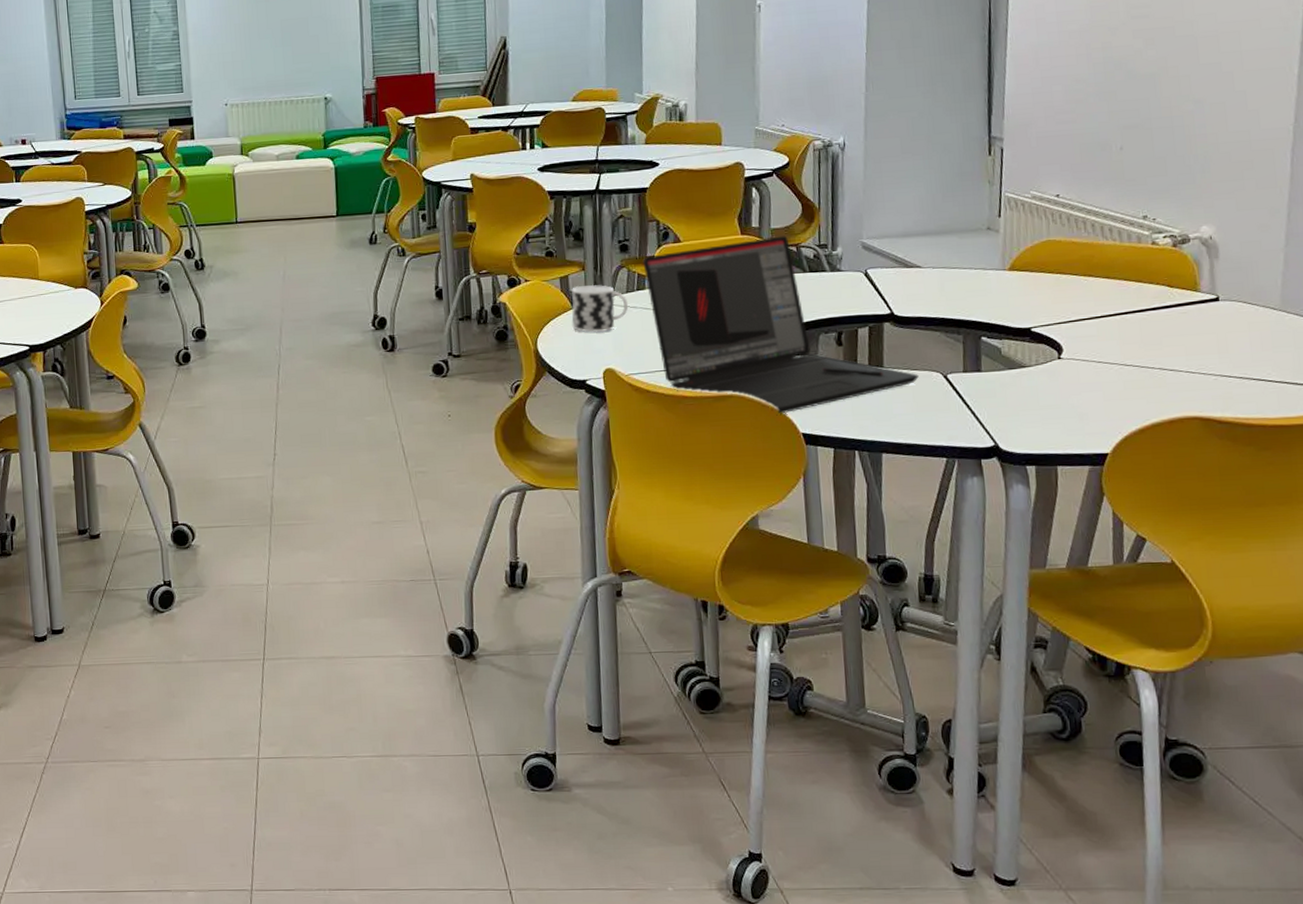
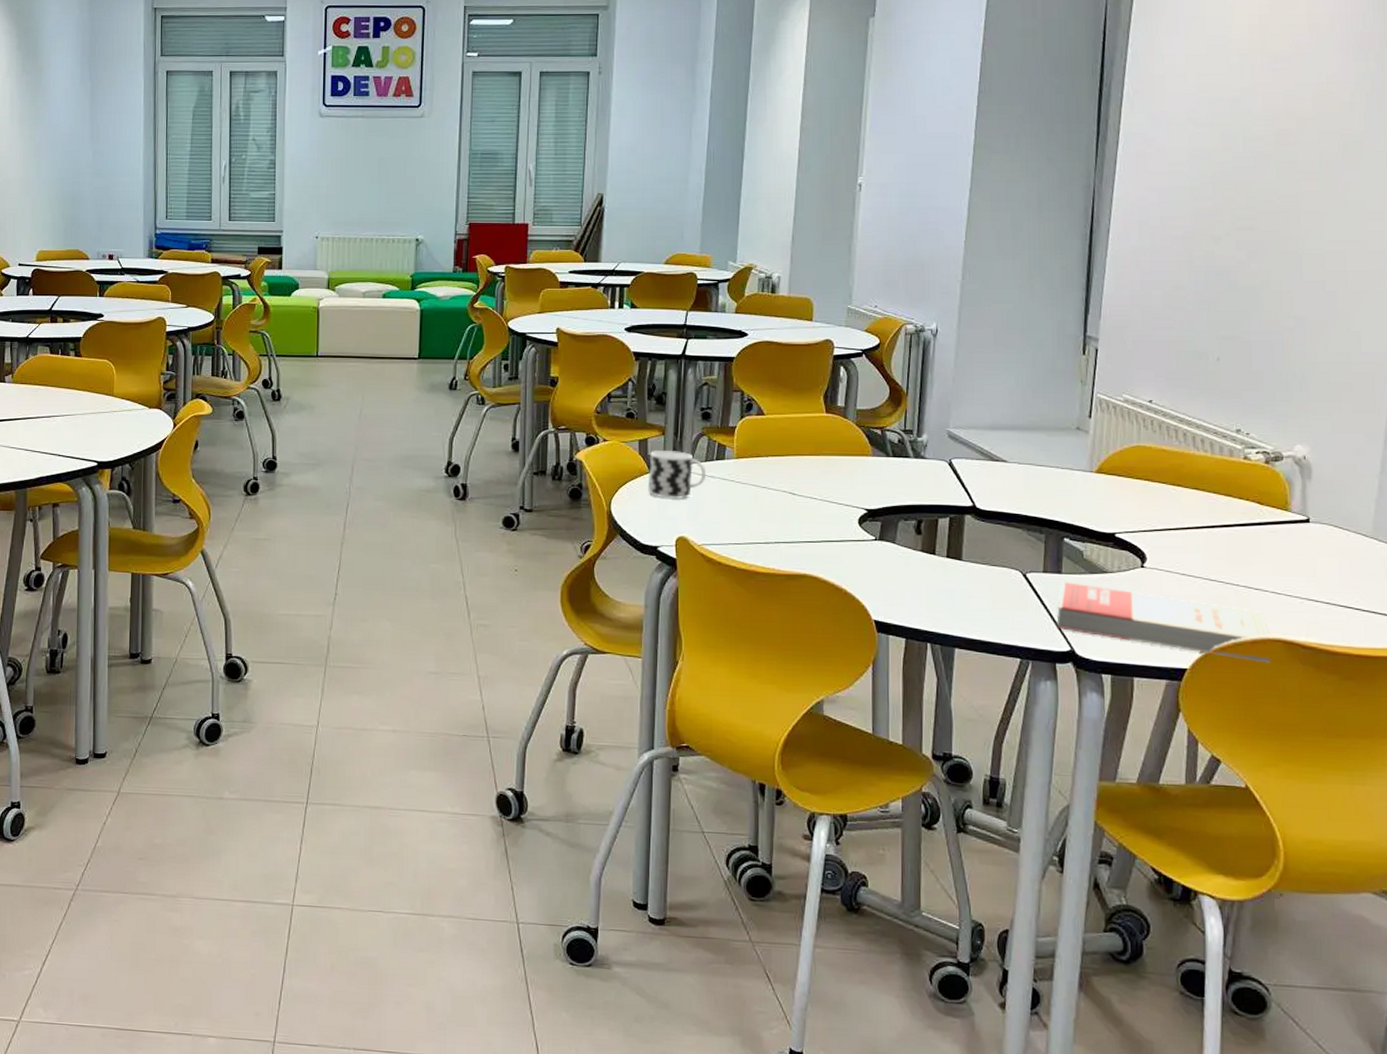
laptop: present [642,235,919,414] -> none [724,417,997,599]
book: none [979,379,1189,441] -> present [1056,582,1272,663]

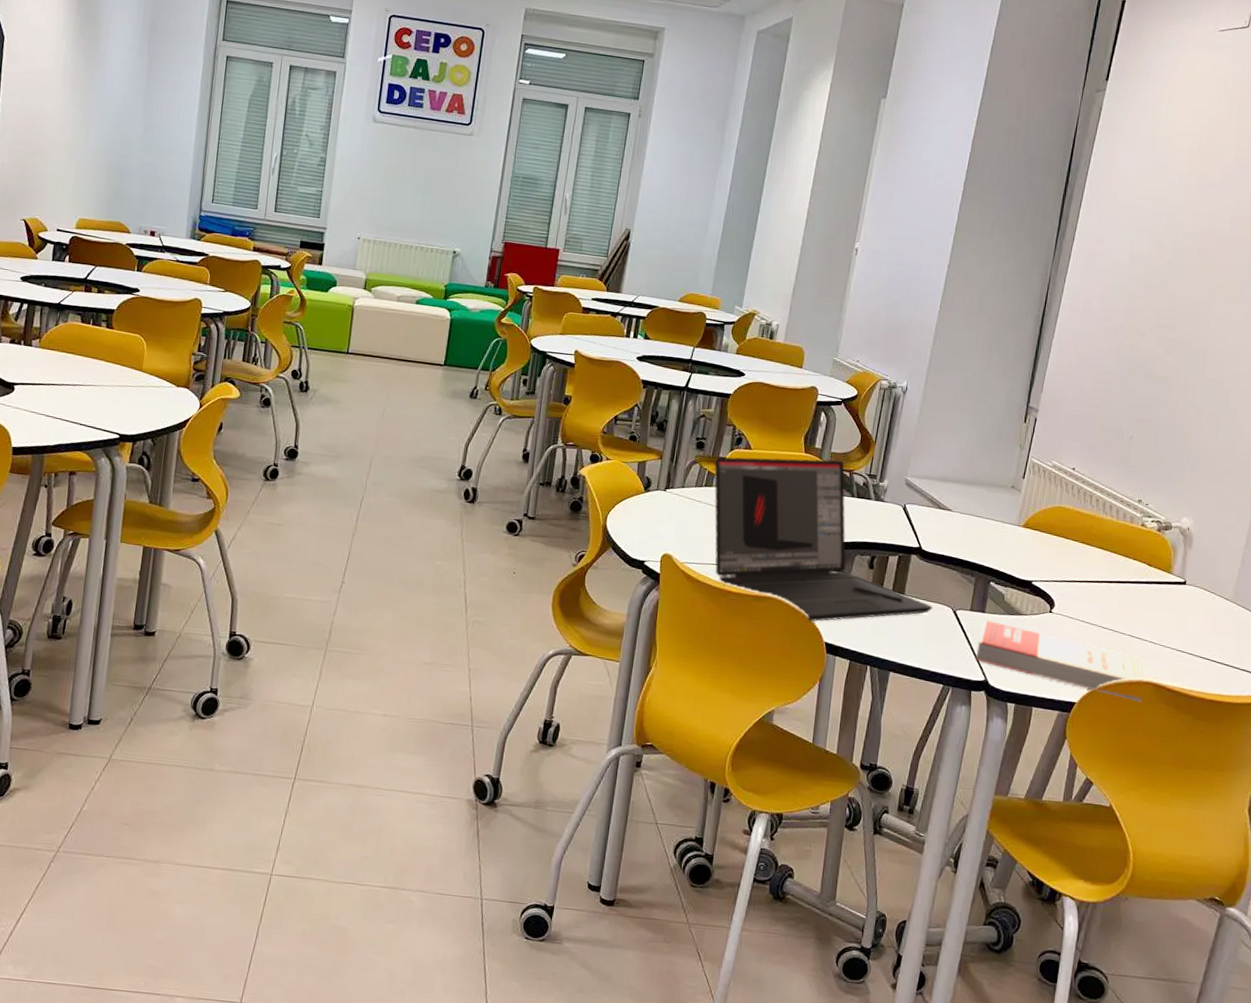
cup: present [648,450,707,500] -> none [641,473,695,520]
laptop: none [724,417,997,599] -> present [714,457,933,622]

